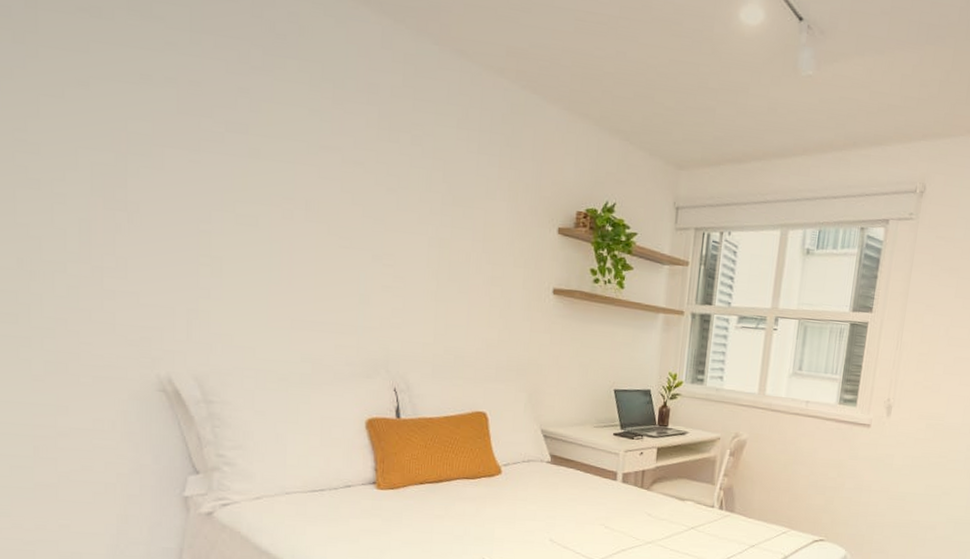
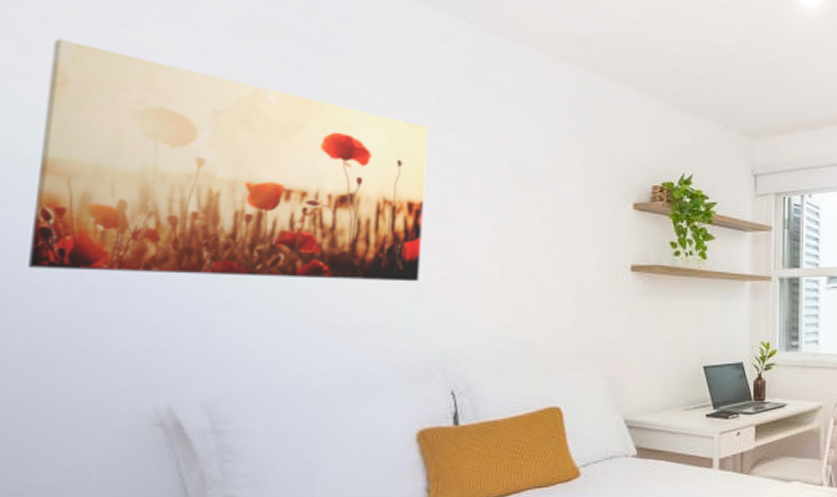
wall art: none [43,28,371,287] -> present [28,39,429,282]

